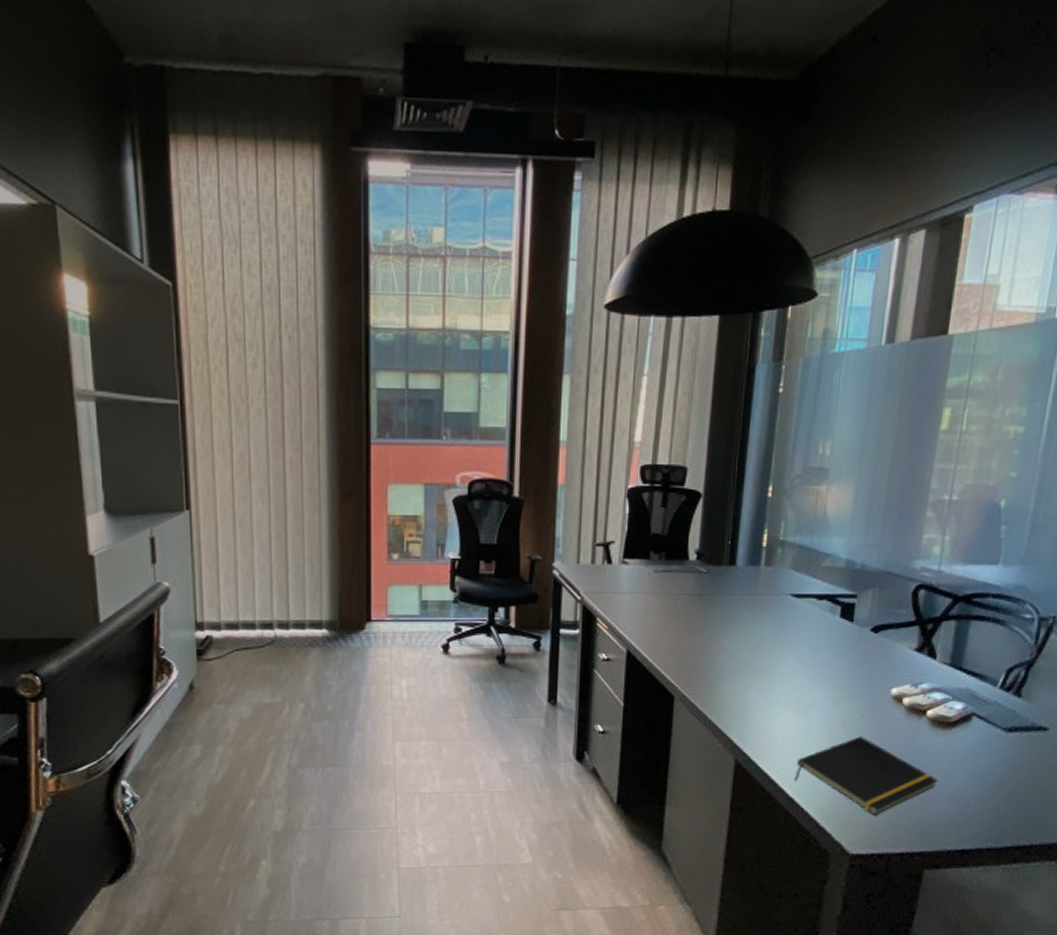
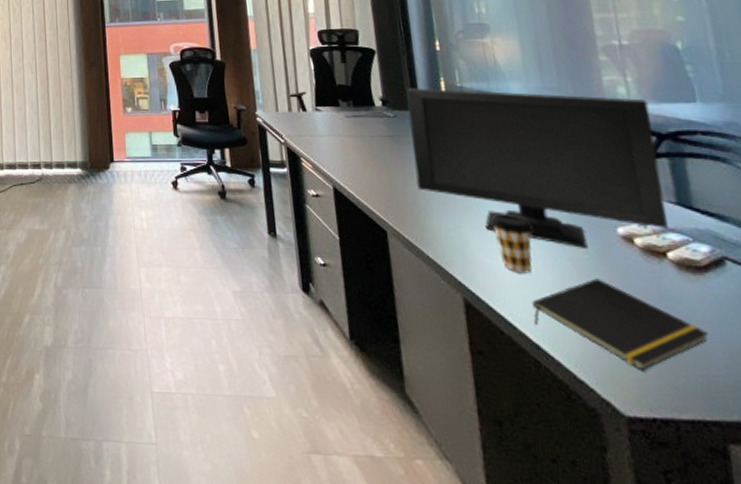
computer monitor: none [714,539,956,708] -> present [406,87,670,248]
coffee cup: none [779,678,816,734] -> present [491,215,533,274]

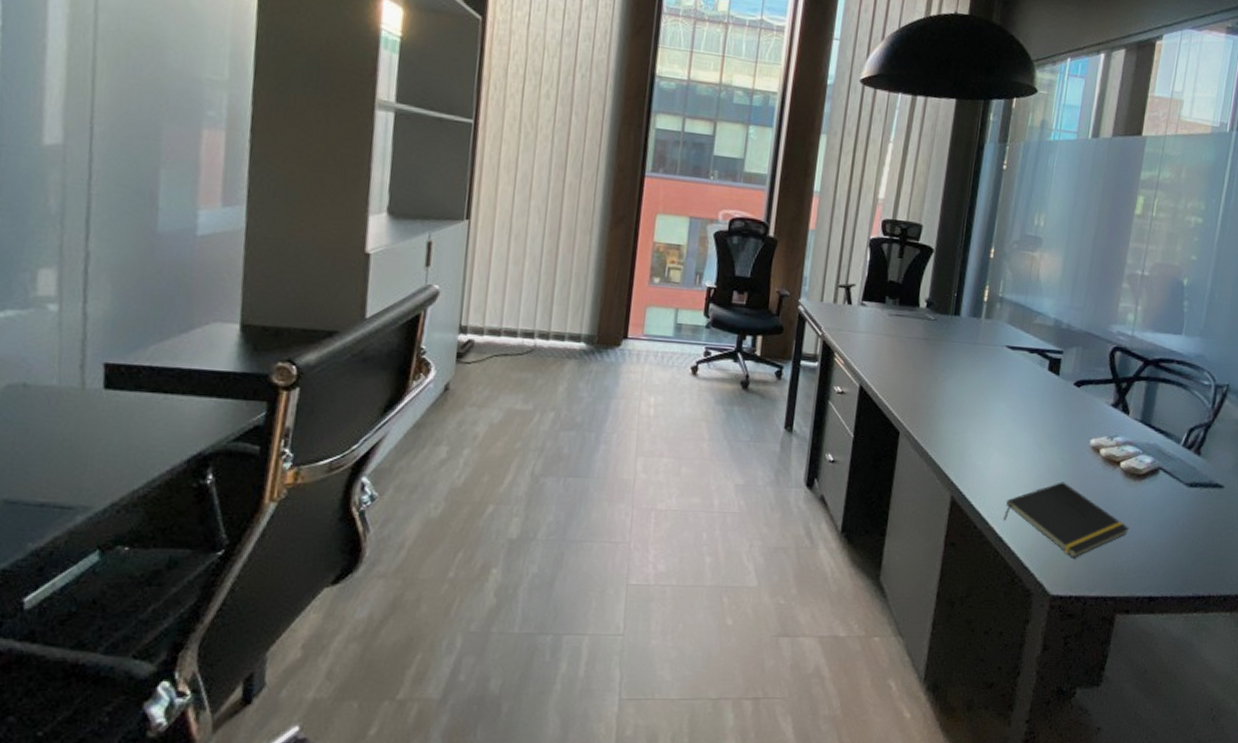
computer monitor: present [406,87,670,248] -> none [937,291,1147,456]
coffee cup: present [491,215,533,274] -> none [992,422,1025,476]

